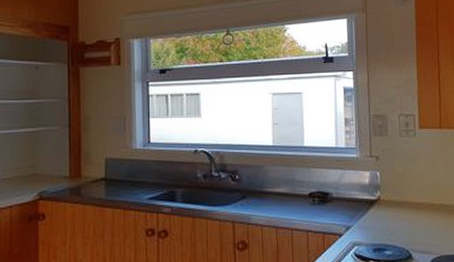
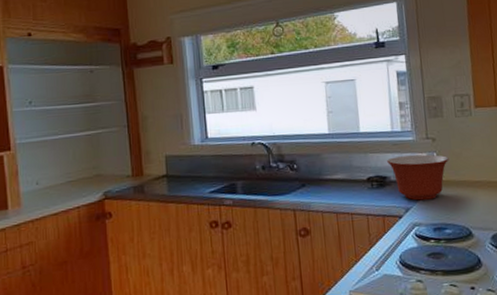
mixing bowl: none [330,172,392,219] -> present [387,154,449,201]

